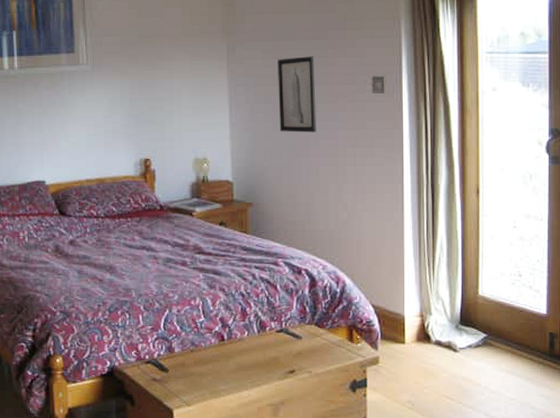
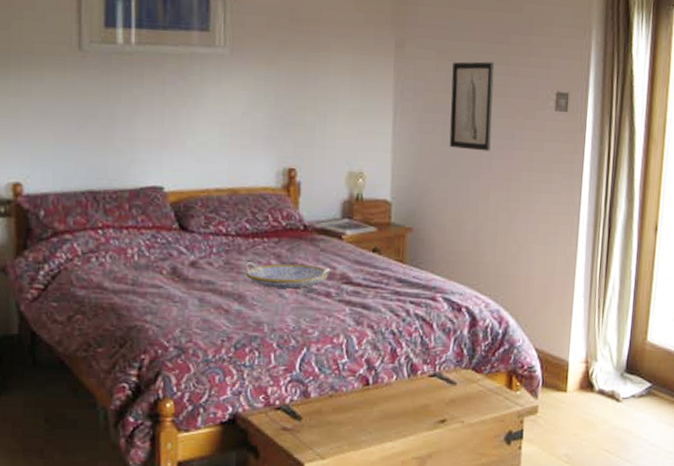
serving tray: none [113,239,185,260] -> present [245,262,331,289]

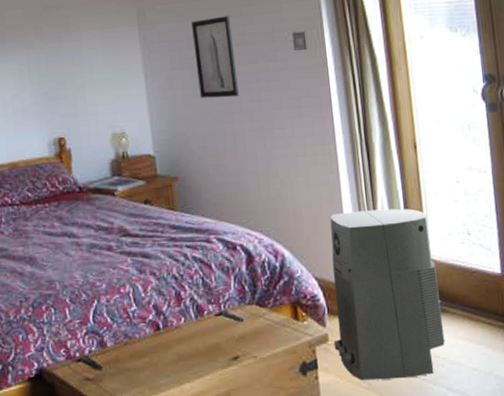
serving tray: present [245,262,331,289] -> none [31,223,109,248]
air purifier: none [542,286,654,456] -> present [330,208,445,381]

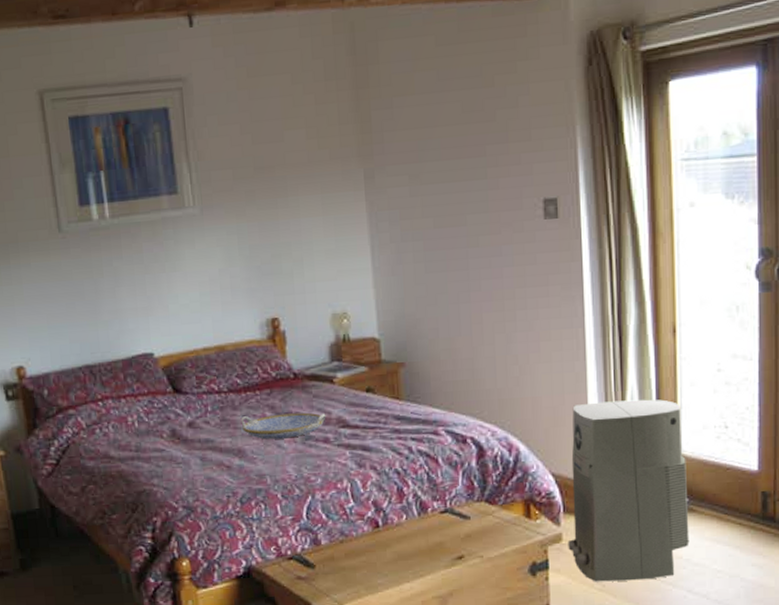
serving tray: none [31,223,109,248] -> present [240,412,326,440]
wall art: present [191,16,239,98] -> none [427,178,478,274]

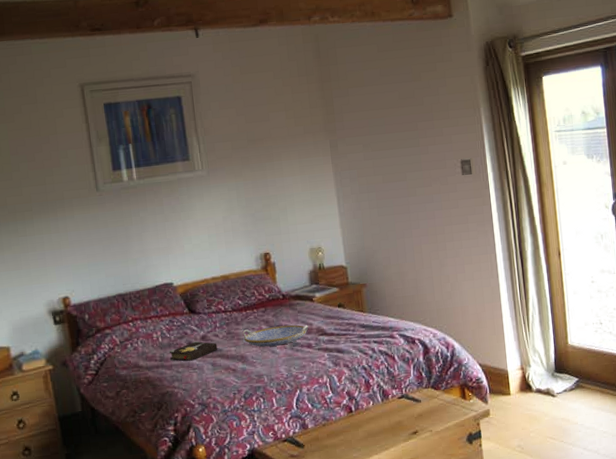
hardback book: none [147,428,208,453] -> present [169,341,218,362]
air purifier: present [568,399,690,582] -> none [491,305,582,446]

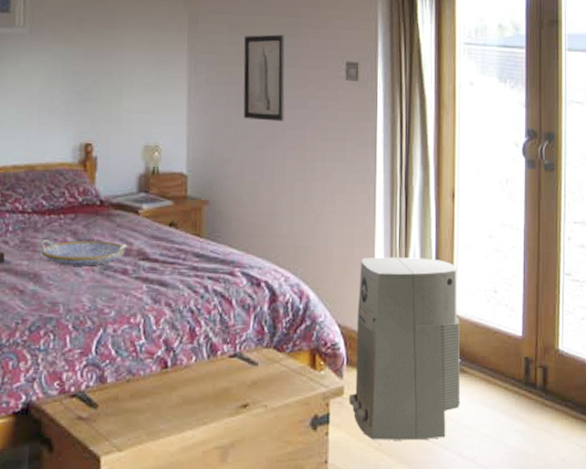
wall art: none [376,146,417,217] -> present [243,34,285,122]
air purifier: none [491,305,582,446] -> present [349,257,461,441]

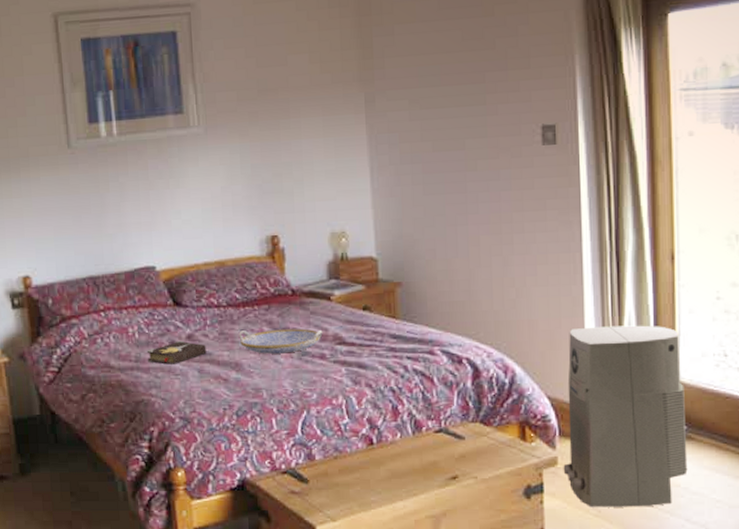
wall art: present [243,34,285,122] -> none [426,104,476,197]

